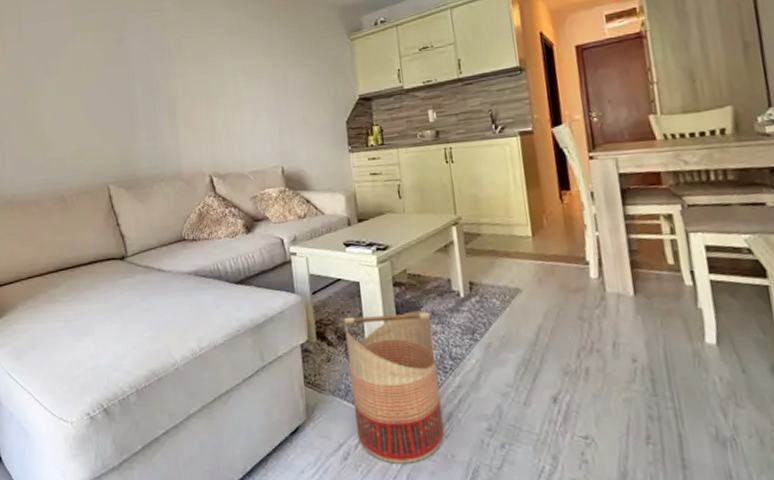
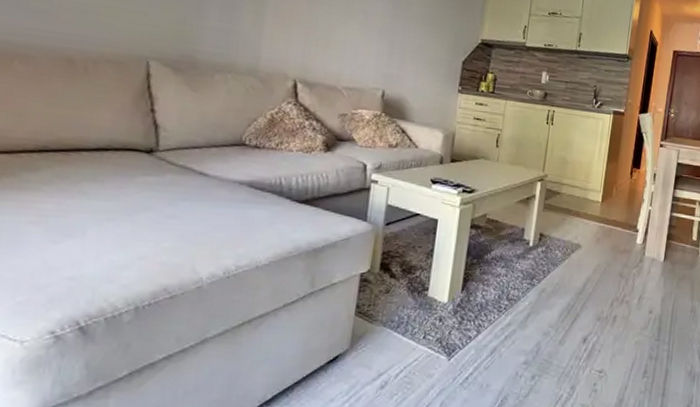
basket: present [342,310,445,464] -> none [400,251,500,392]

